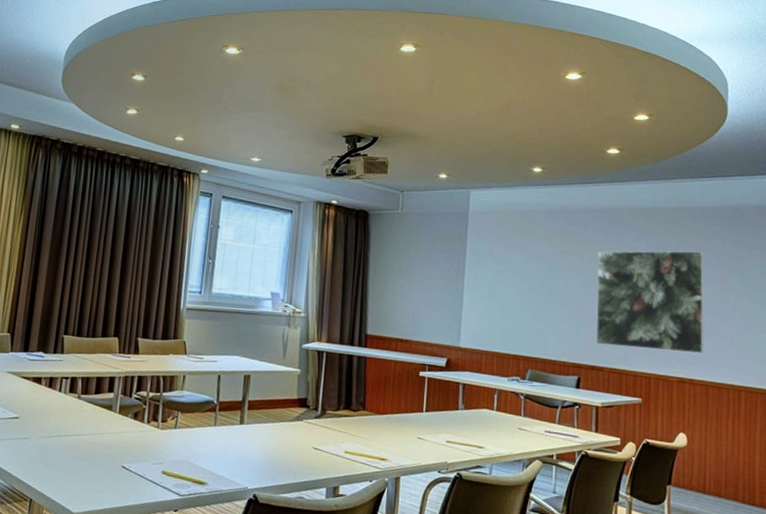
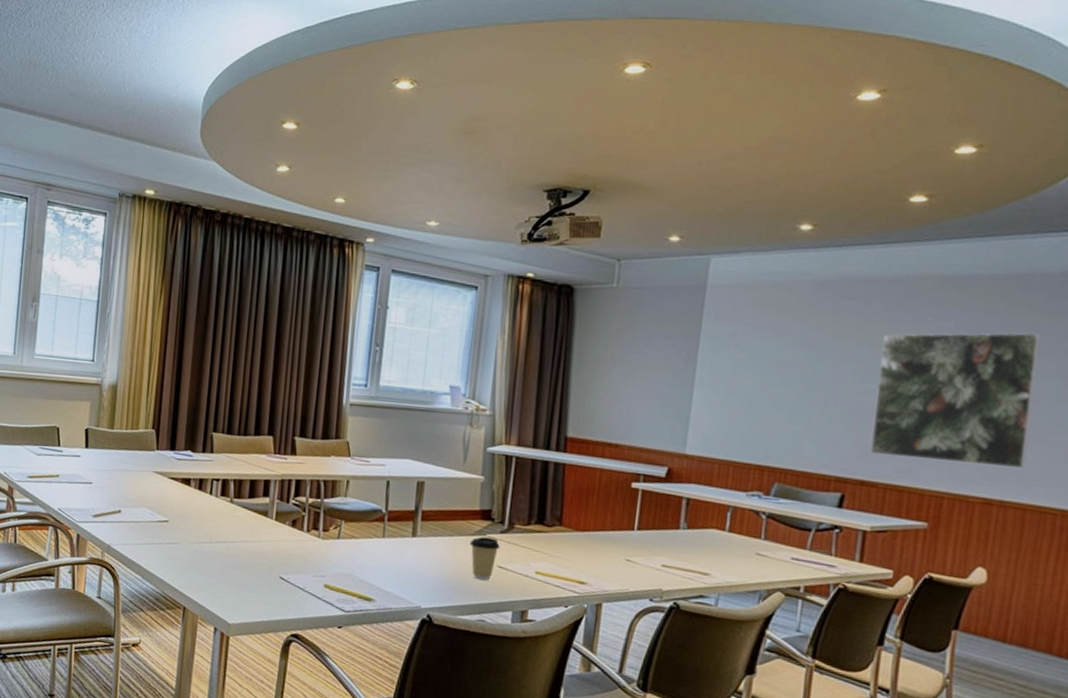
coffee cup: none [289,422,315,461] -> present [469,536,500,580]

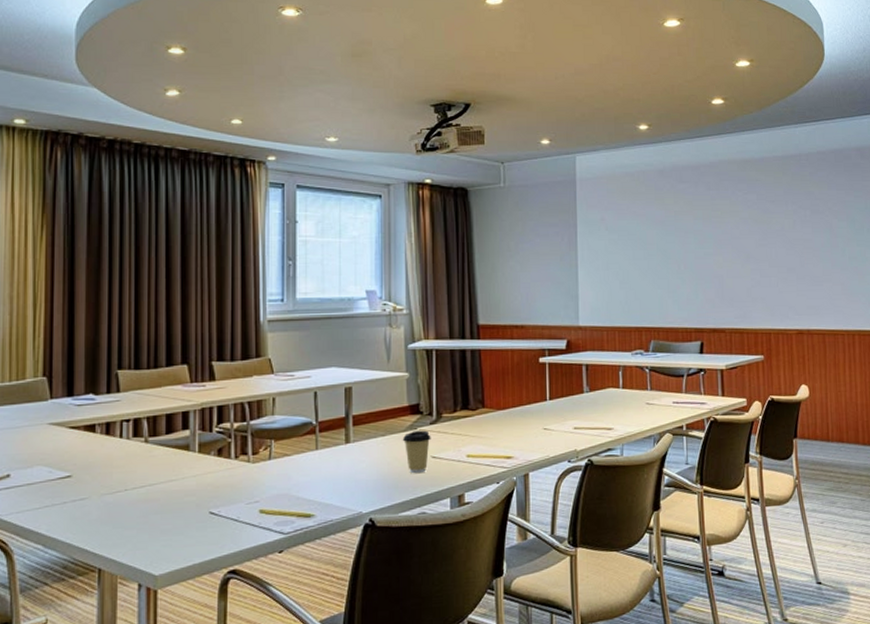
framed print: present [871,333,1040,469] -> none [710,199,819,306]

